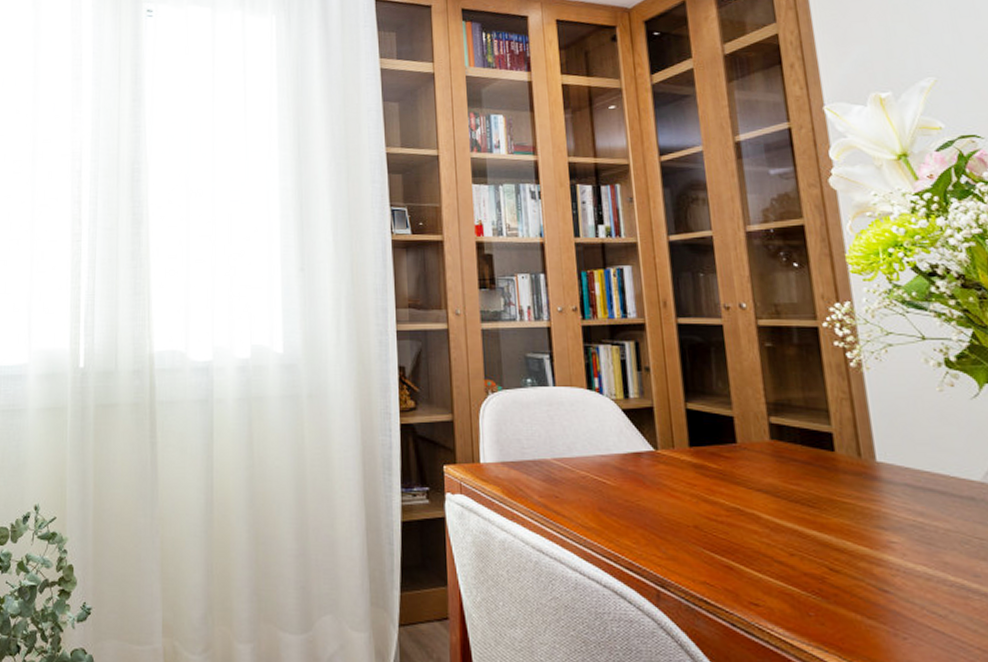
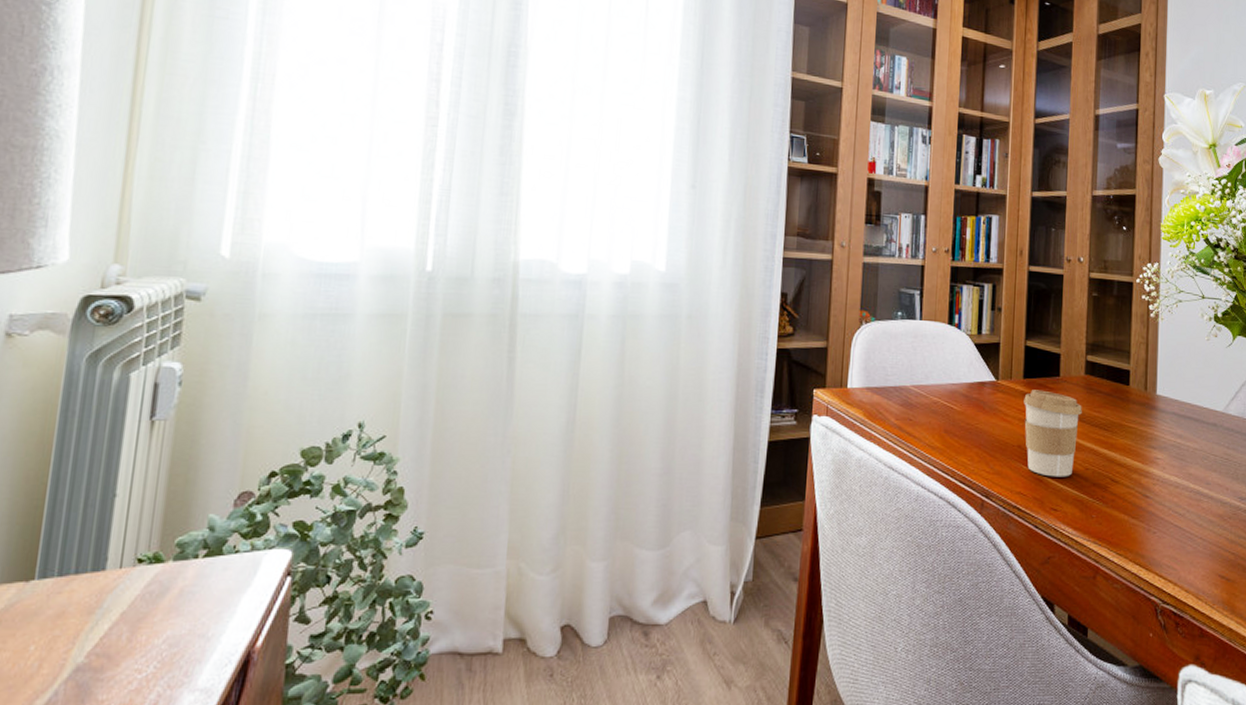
coffee cup: none [693,459,774,565] -> present [1024,389,1082,477]

